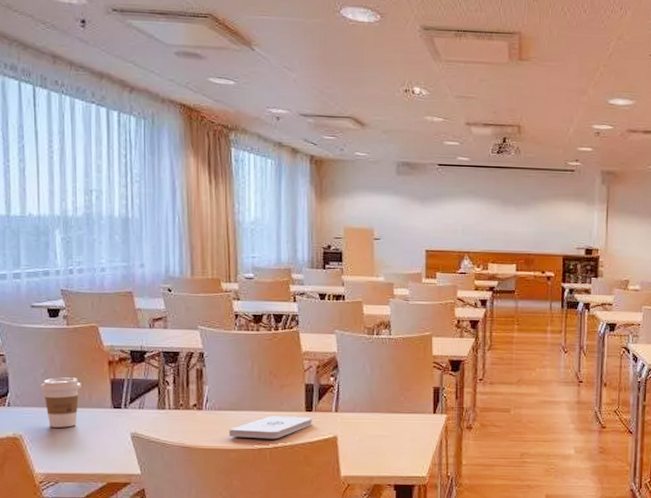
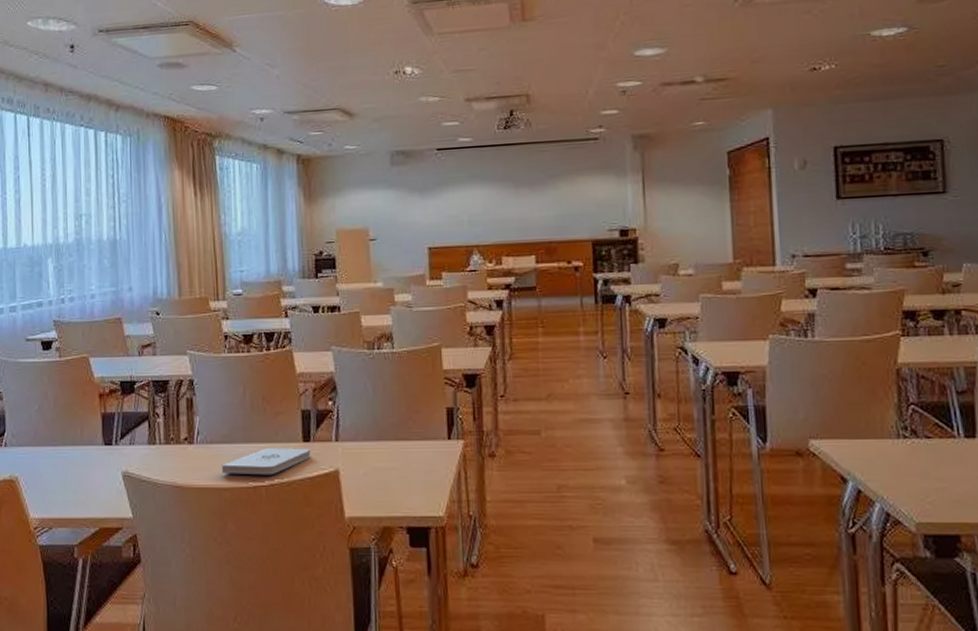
coffee cup: present [40,377,81,428] -> none [35,413,73,468]

